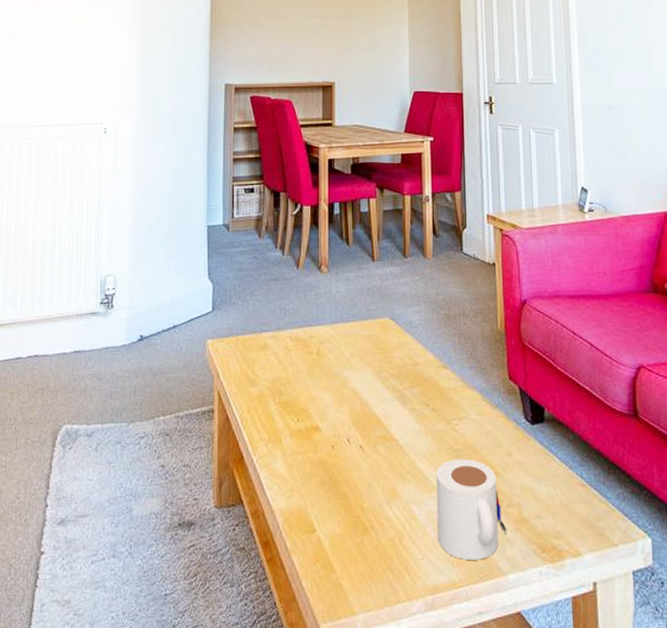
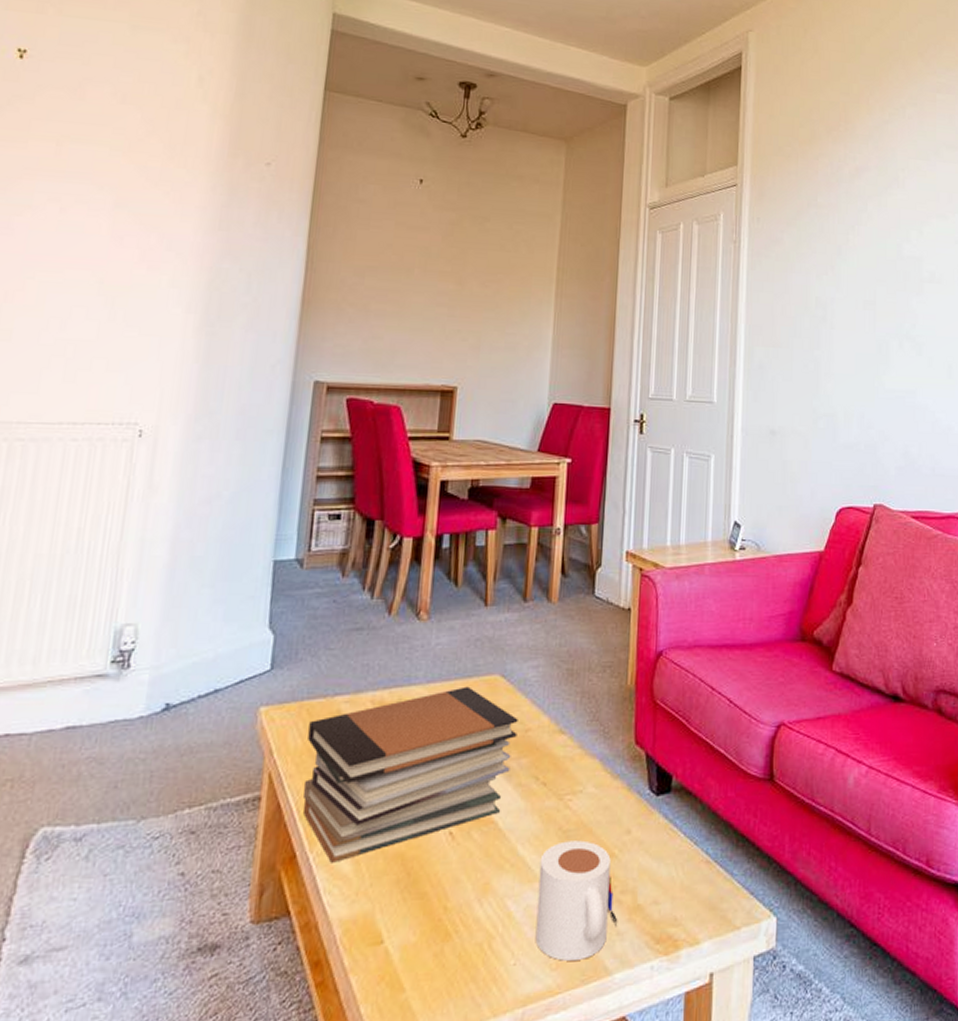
book stack: none [244,327,408,465] -> present [302,686,518,863]

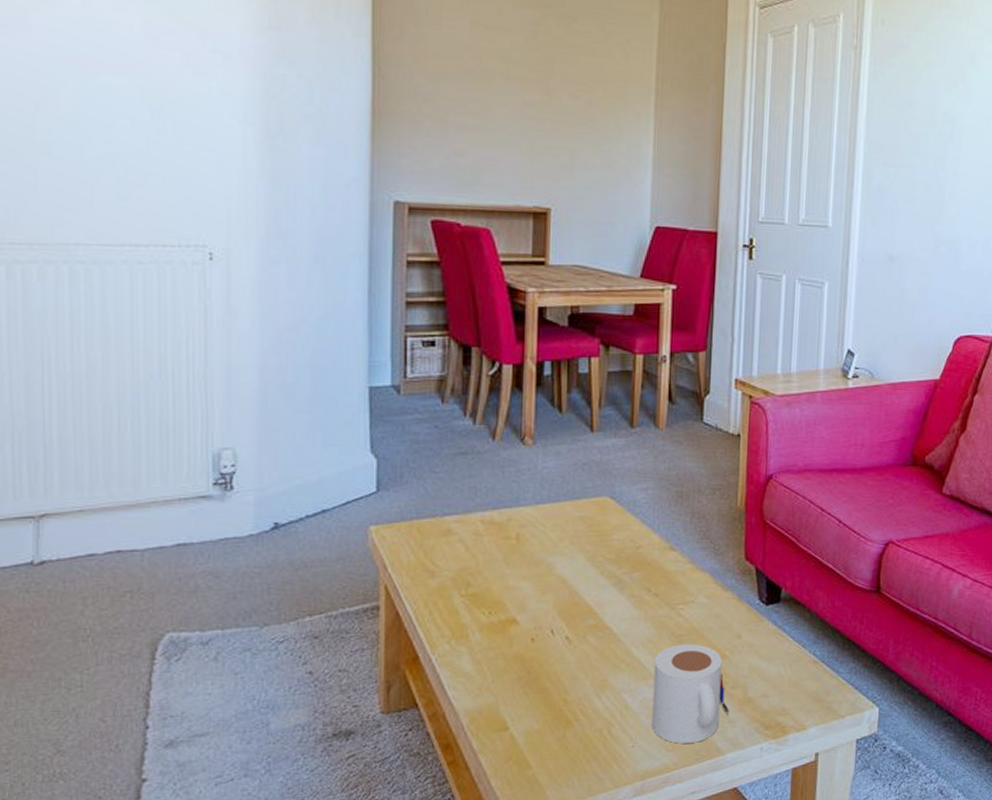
book stack: present [302,686,518,863] -> none [420,507,629,663]

